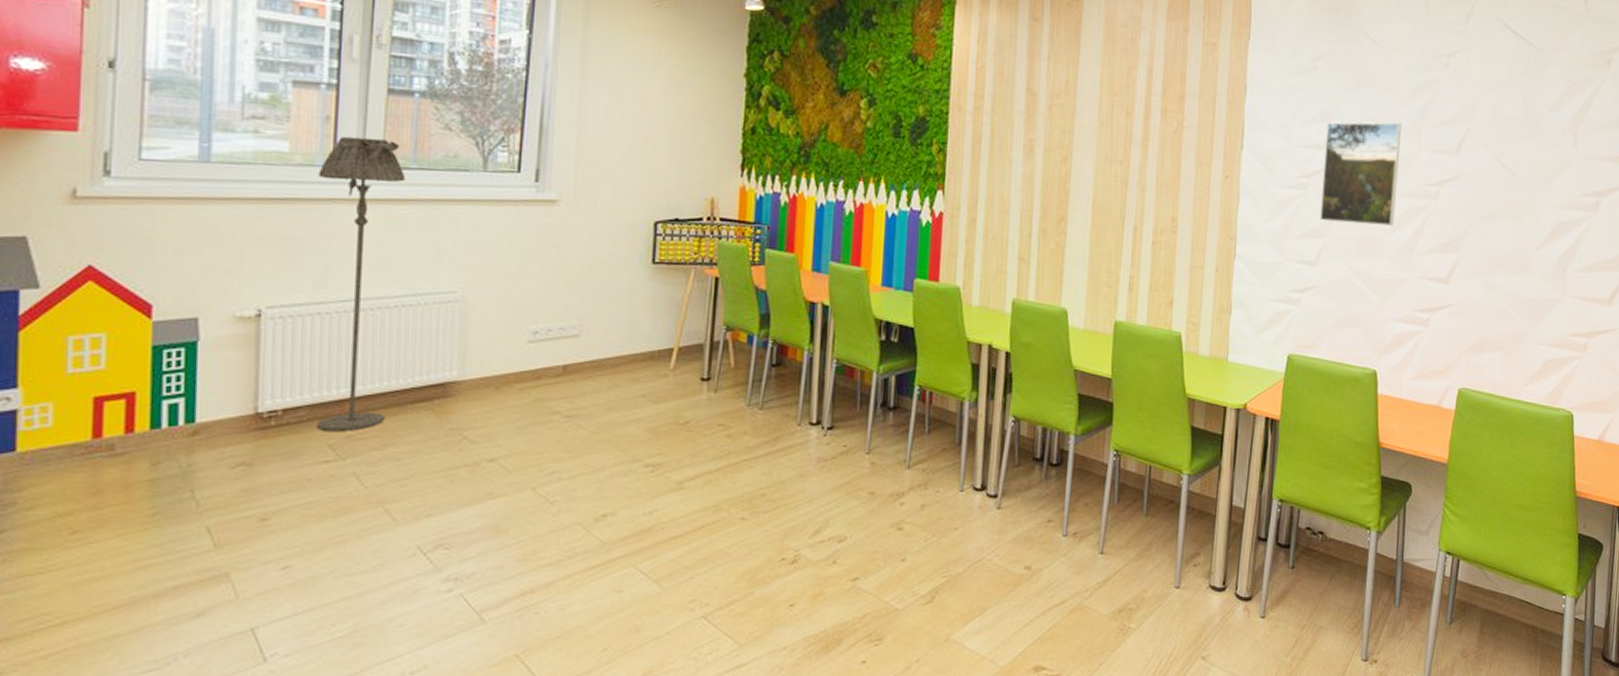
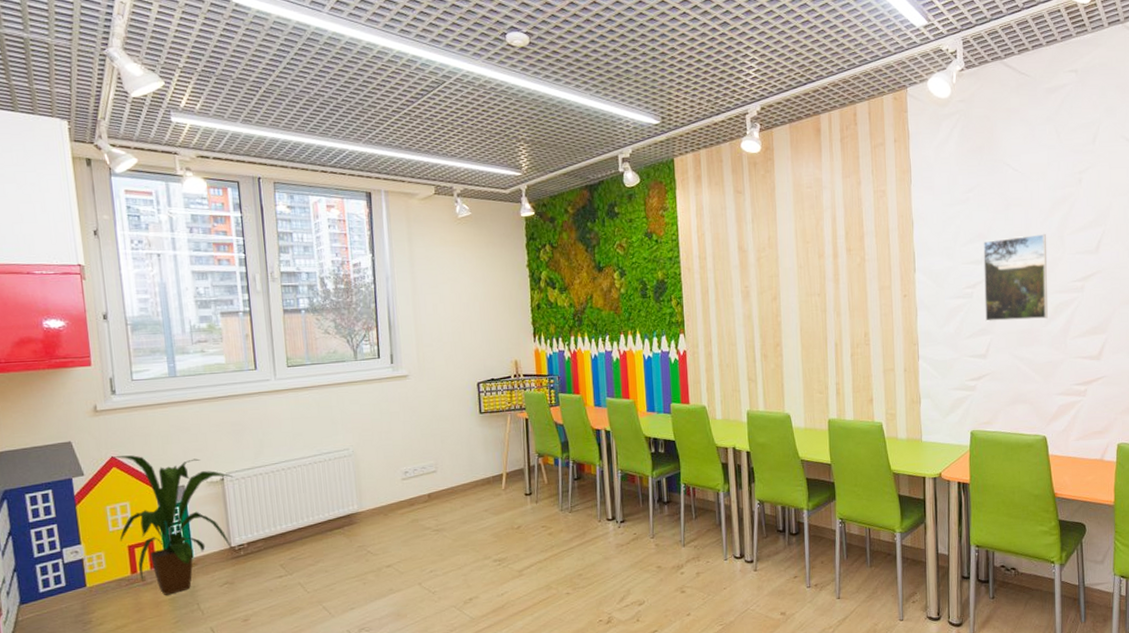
house plant: none [81,265,279,474] -> present [114,455,235,595]
floor lamp: present [316,136,406,432] -> none [246,346,314,556]

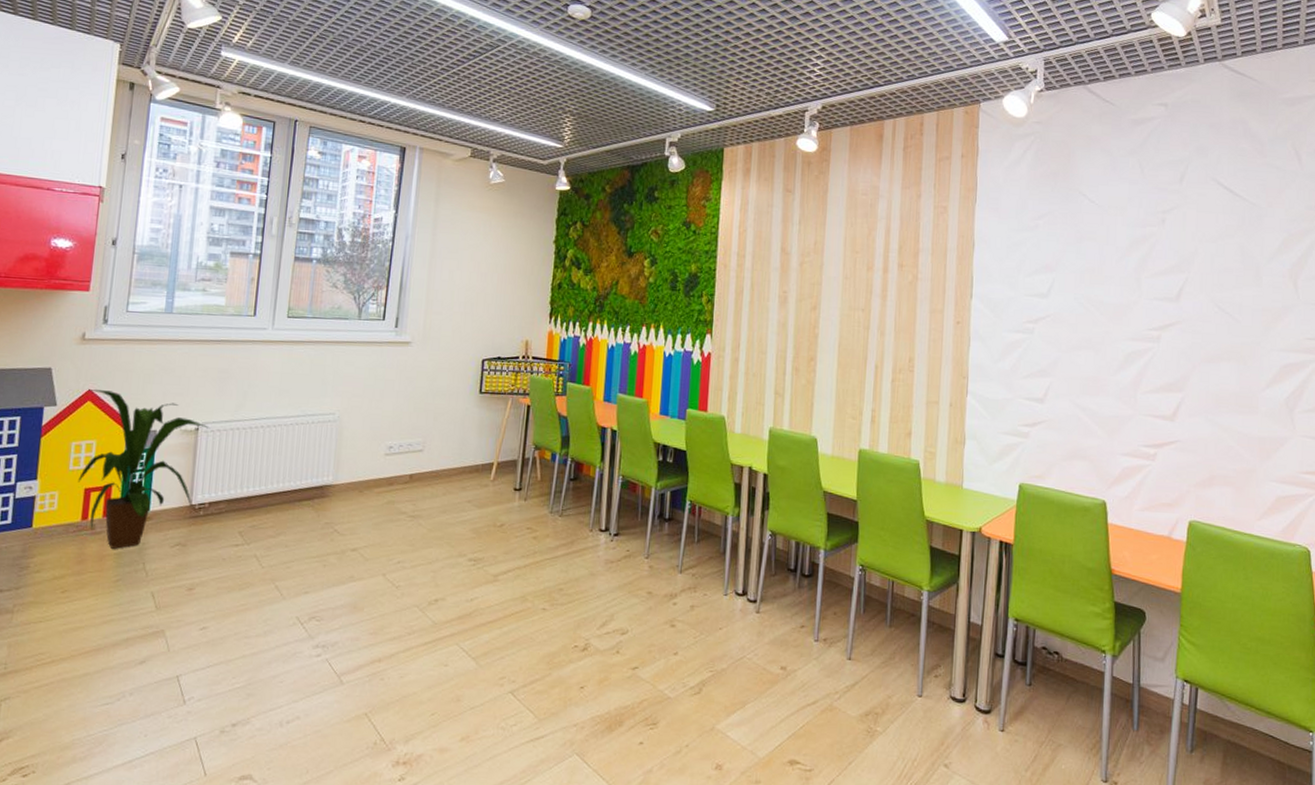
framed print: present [983,234,1048,322] -> none [1046,273,1121,368]

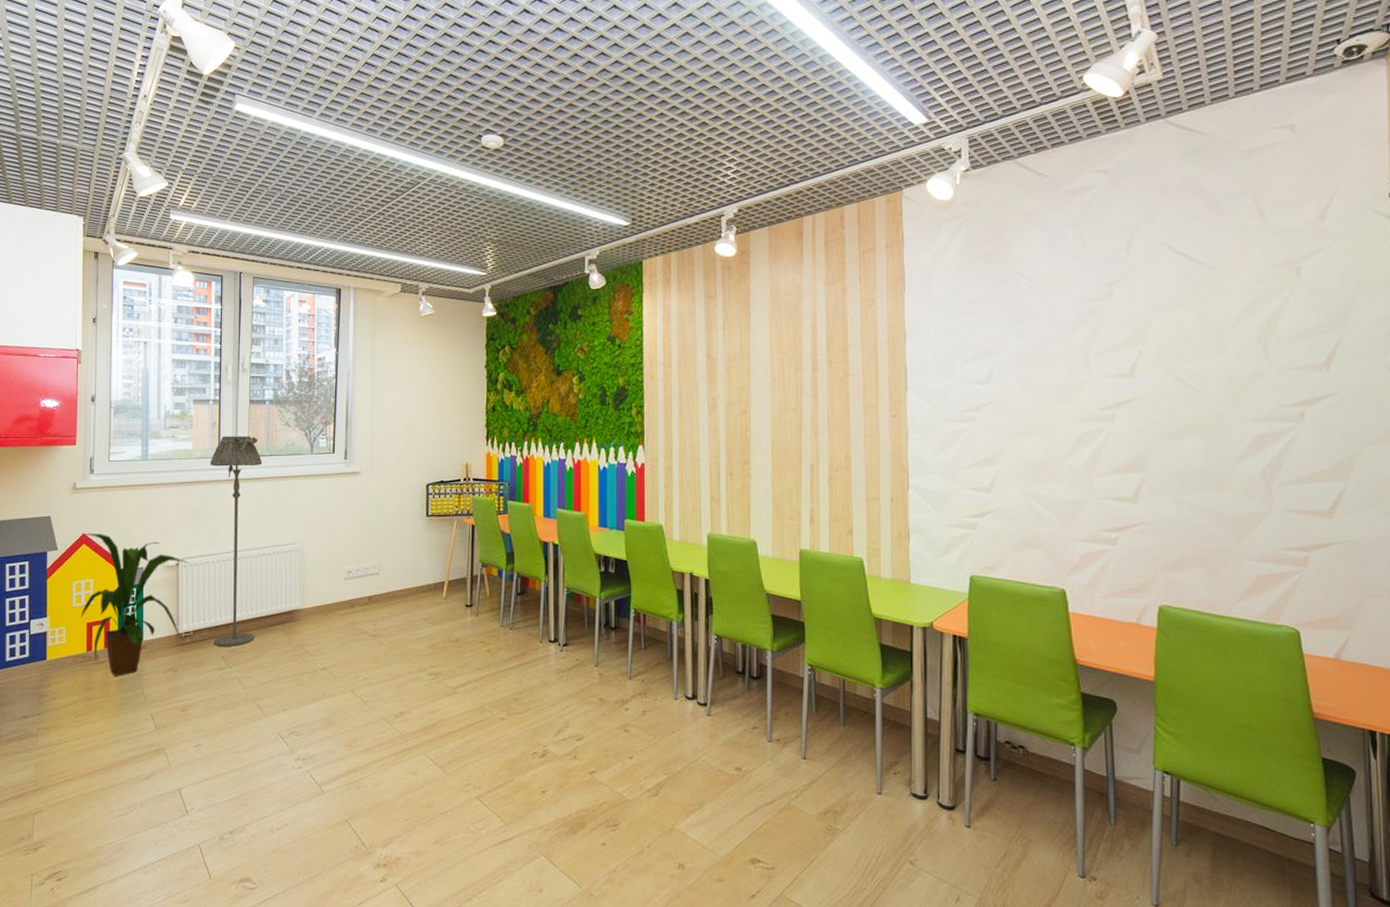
floor lamp: none [231,293,304,522] -> present [210,435,263,647]

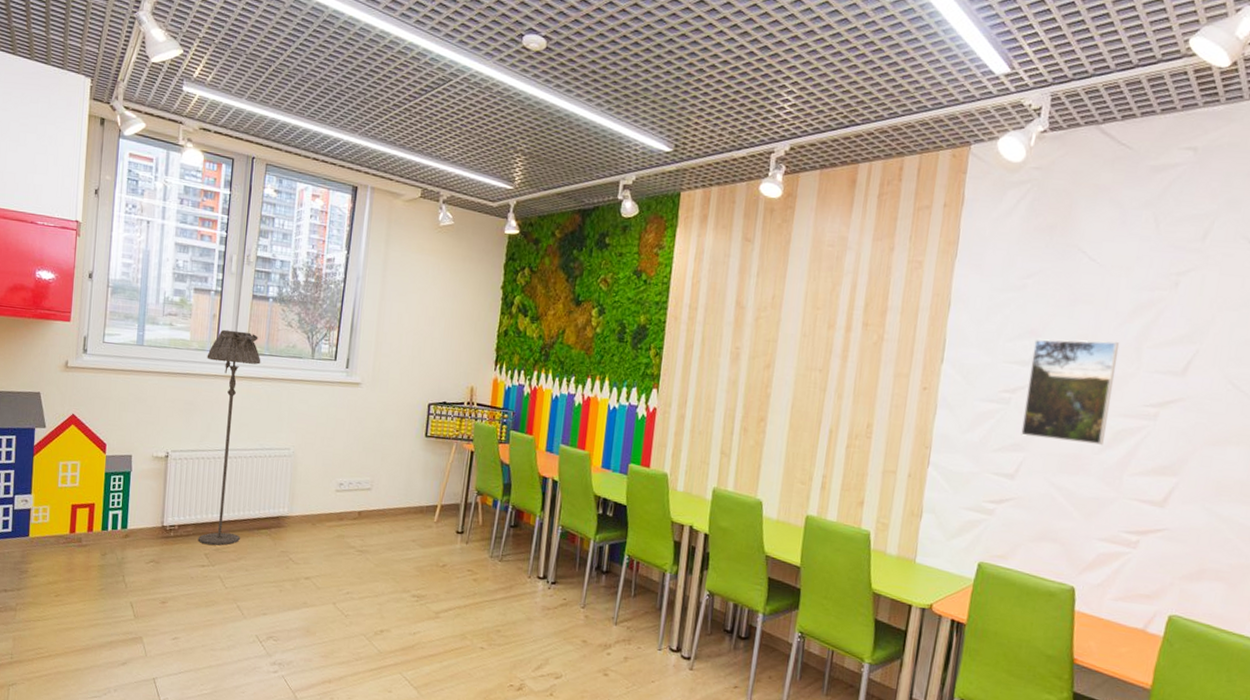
house plant: present [80,534,189,676] -> none [65,414,179,561]
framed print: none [989,353,1068,451] -> present [1021,339,1119,446]

